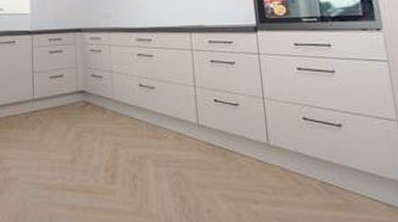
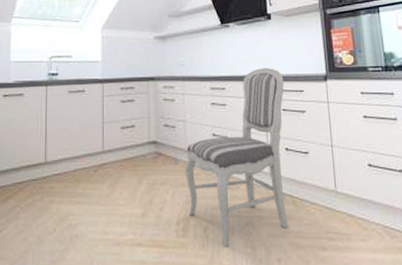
dining chair: none [112,19,219,196] -> present [185,68,289,247]

